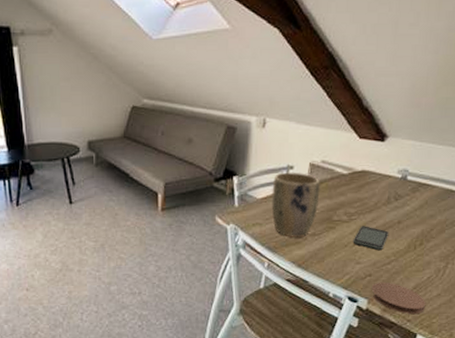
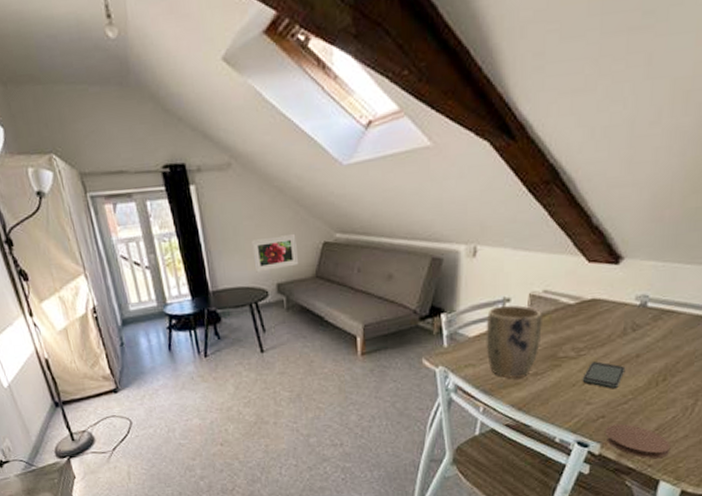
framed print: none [67,96,108,130] -> present [252,233,298,273]

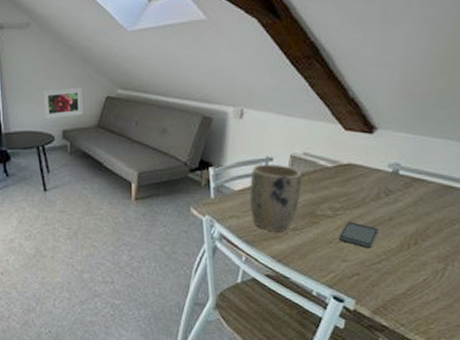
coaster: present [604,423,671,458] -> none [359,282,423,318]

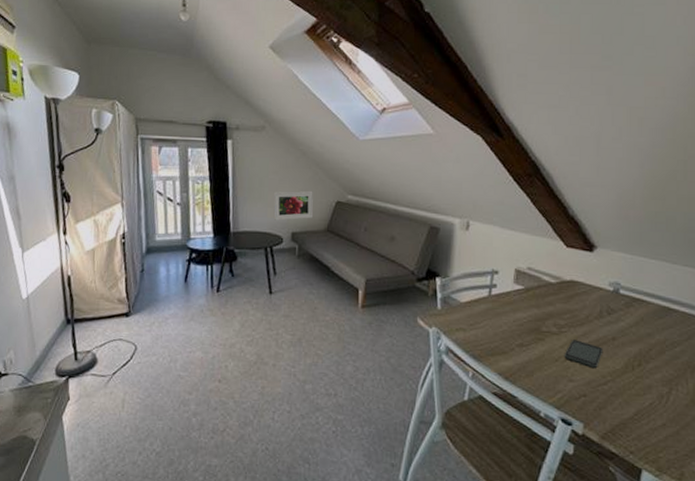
plant pot: present [249,164,302,231] -> none [476,276,527,347]

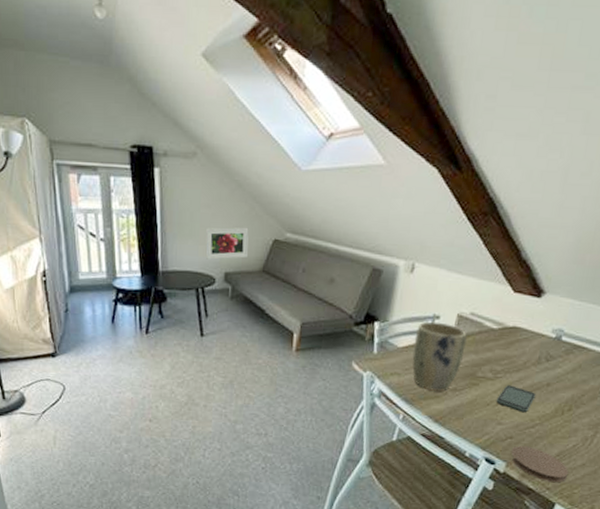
plant pot: none [476,276,527,347] -> present [412,321,467,392]
coaster: none [586,404,650,445] -> present [511,445,569,482]

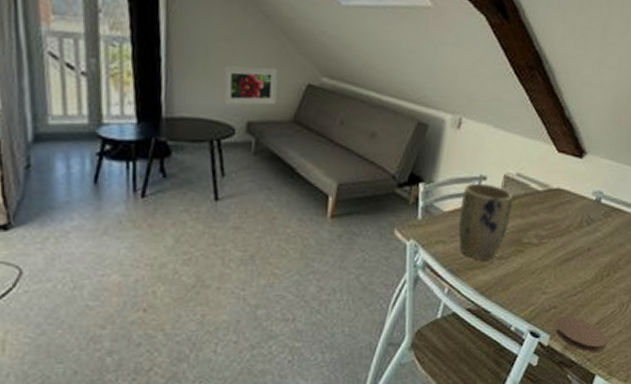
smartphone: present [496,385,536,413] -> none [540,251,578,280]

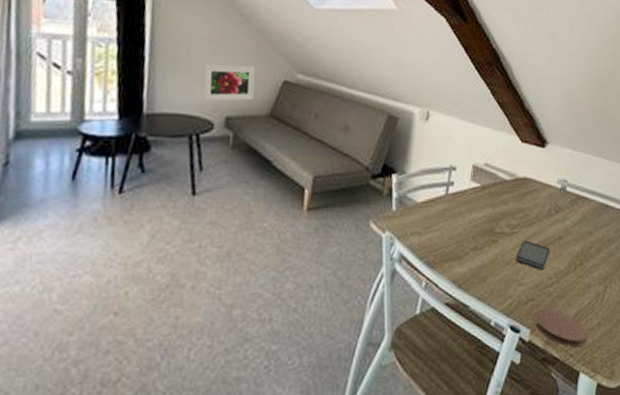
plant pot: present [458,183,514,260] -> none [432,173,483,251]
smartphone: none [540,251,578,280] -> present [515,240,551,270]

